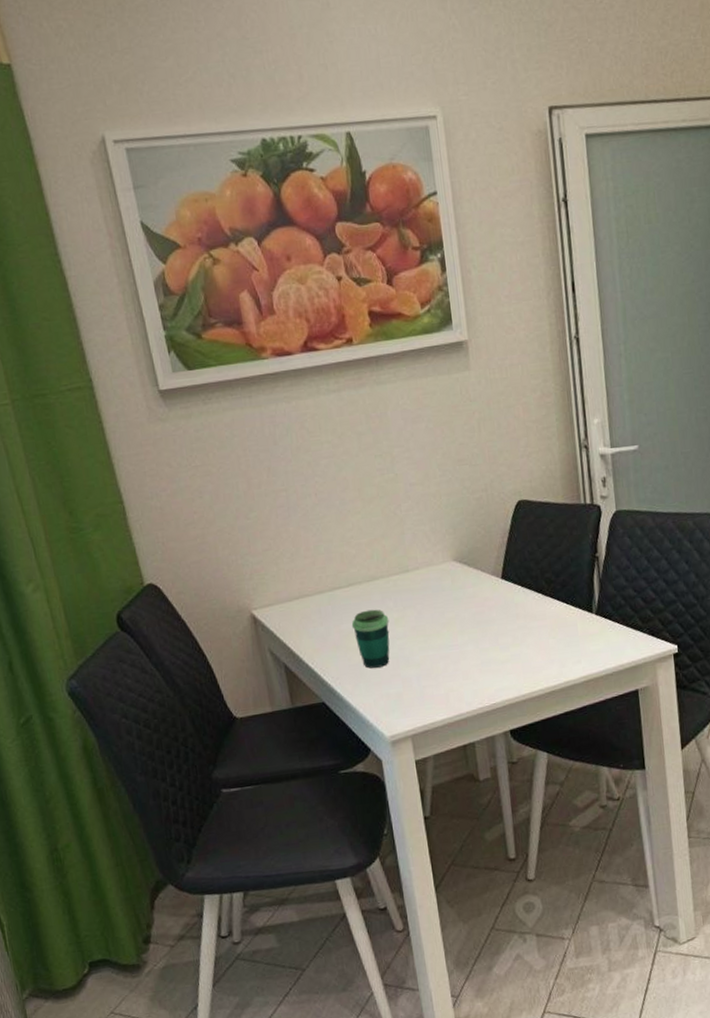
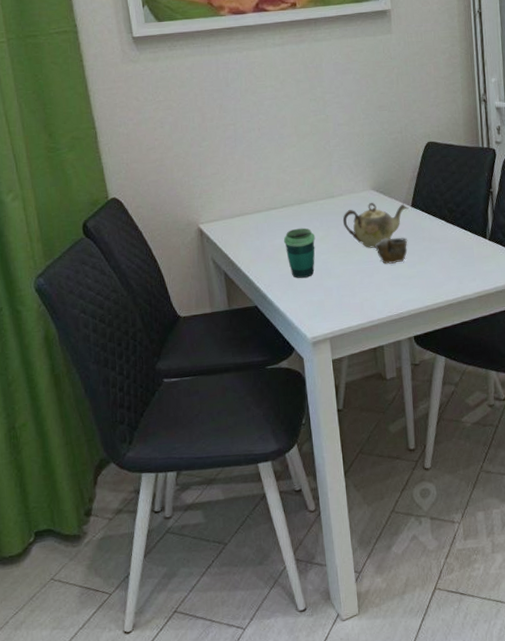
teapot: none [420,575,498,630] -> present [342,203,409,248]
cup: none [459,615,499,648] -> present [374,237,408,264]

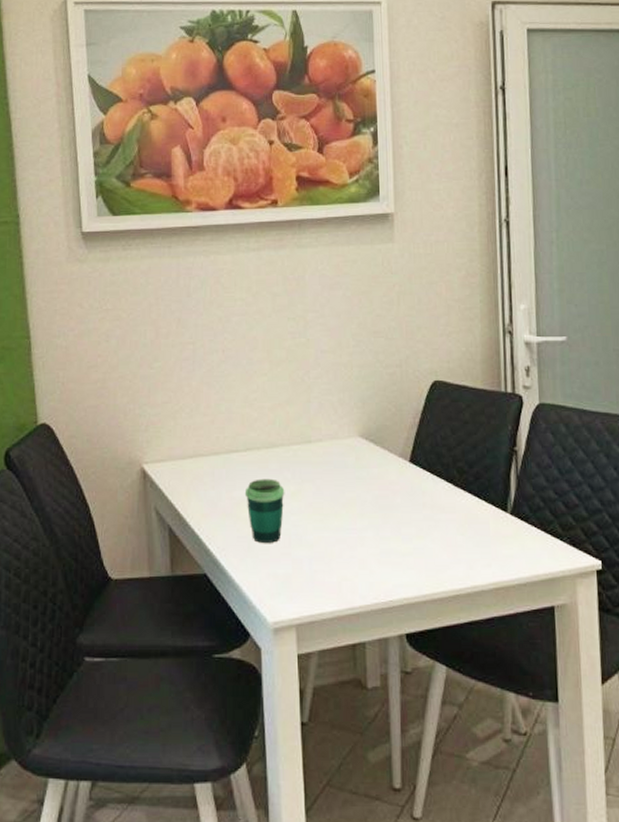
teapot: present [342,203,409,248] -> none [320,453,406,512]
cup: present [374,237,408,264] -> none [359,501,403,534]

